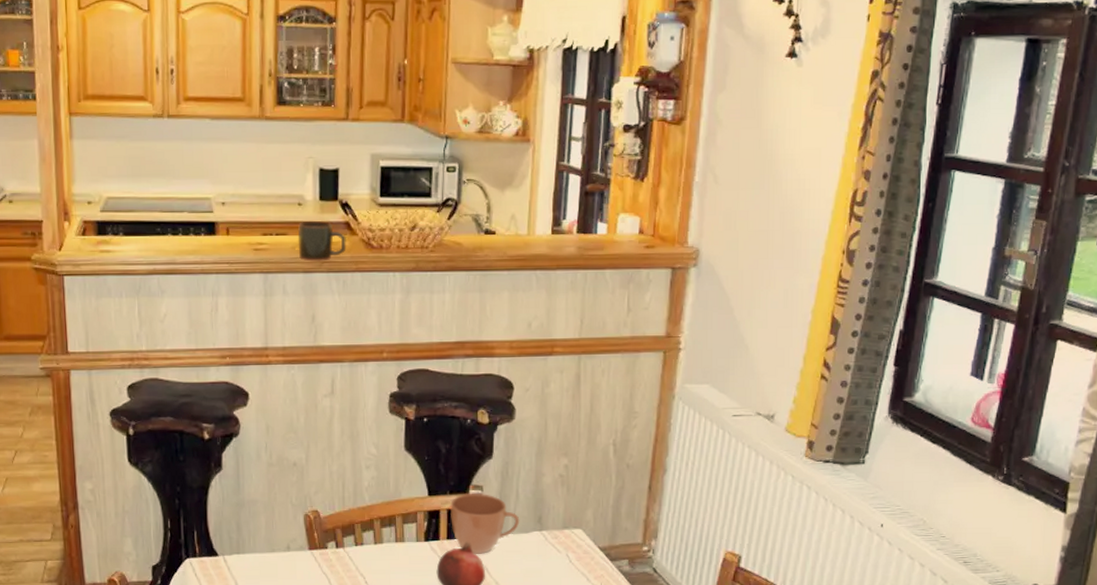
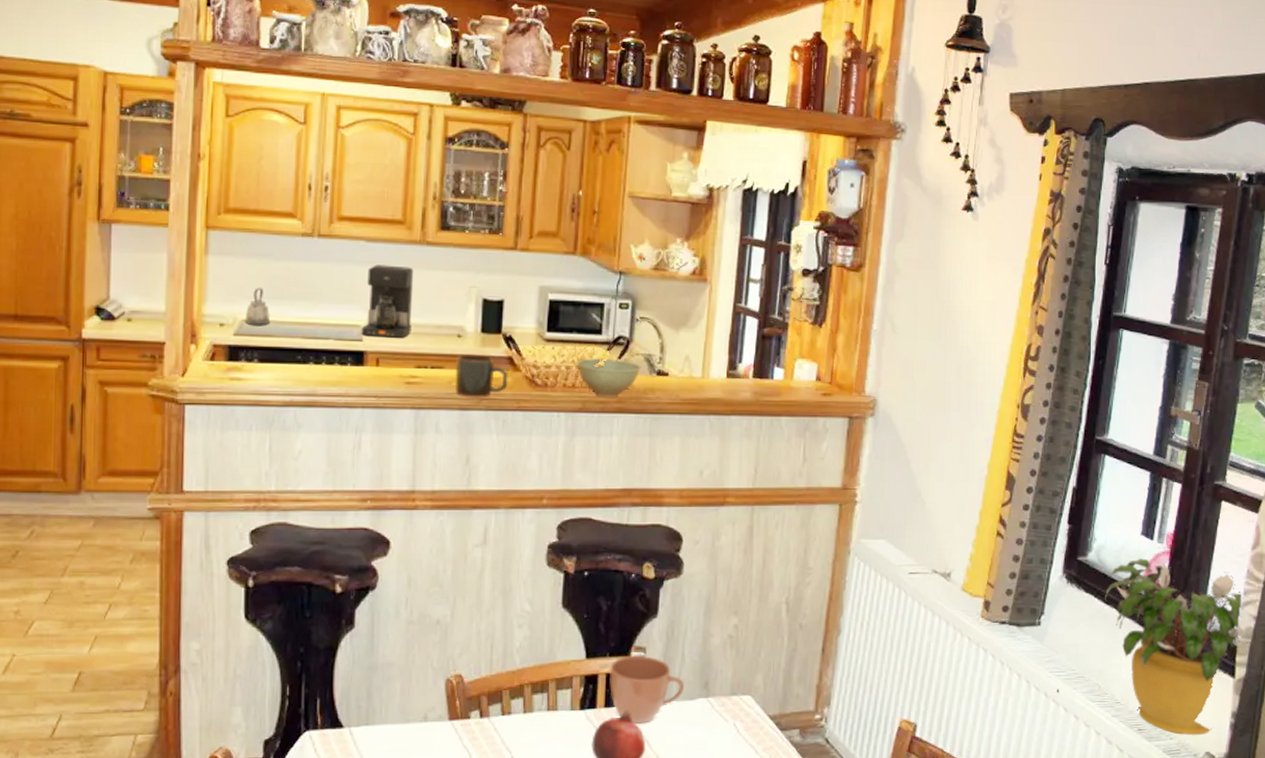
kettle: none [109,167,131,203] -> present [245,287,270,326]
coffee maker: none [211,140,256,209] -> present [361,265,414,338]
bowl: none [409,221,470,258] -> present [577,359,641,399]
potted flower: none [931,398,1078,569] -> present [1105,558,1244,736]

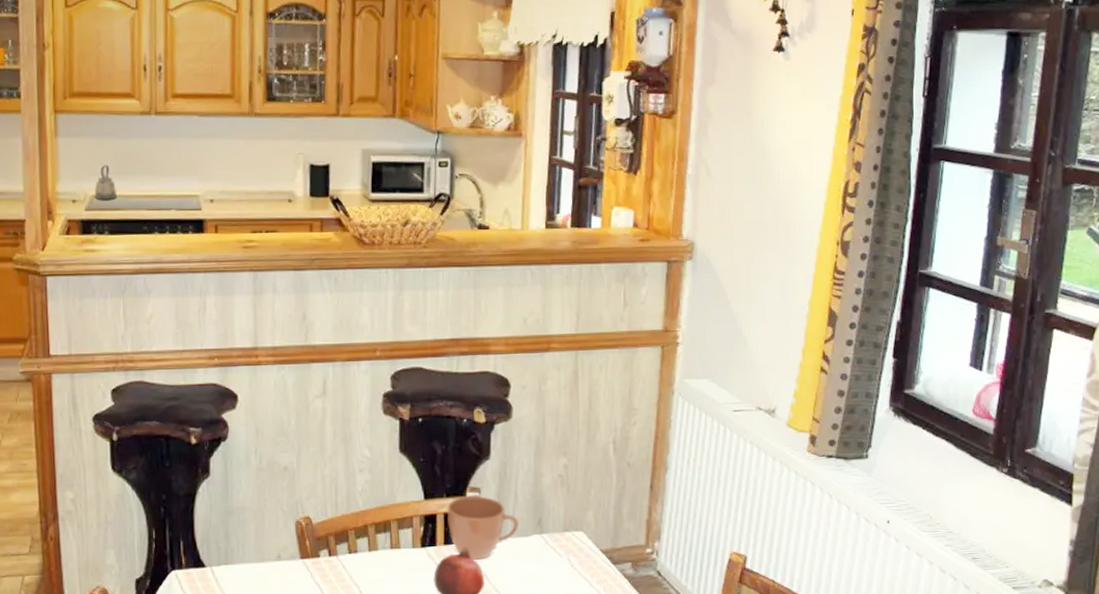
coffee maker: present [361,265,414,338] -> none [199,137,245,206]
mug: present [455,355,508,398] -> none [287,218,338,259]
bowl: present [577,359,641,399] -> none [402,216,463,254]
potted flower: present [1105,558,1244,736] -> none [934,389,1079,564]

